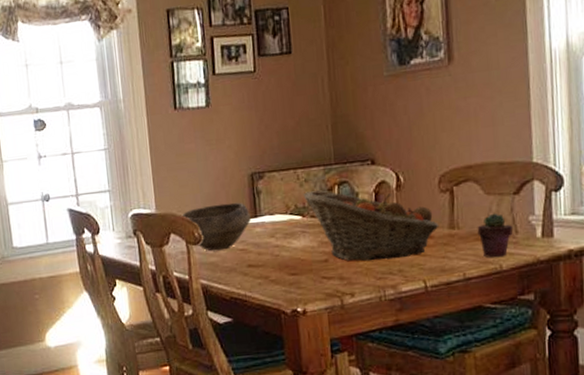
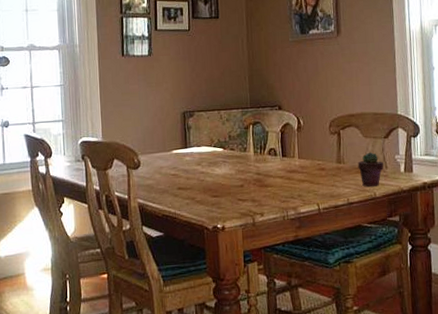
bowl: present [180,202,251,251] -> none [123,135,182,175]
fruit basket: present [303,190,439,262] -> none [225,128,330,187]

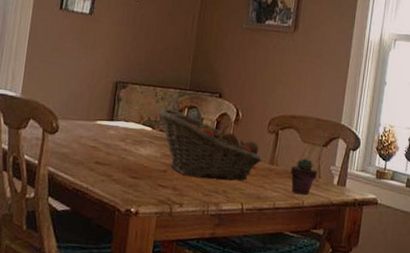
fruit basket: none [225,128,330,187] -> present [157,108,263,181]

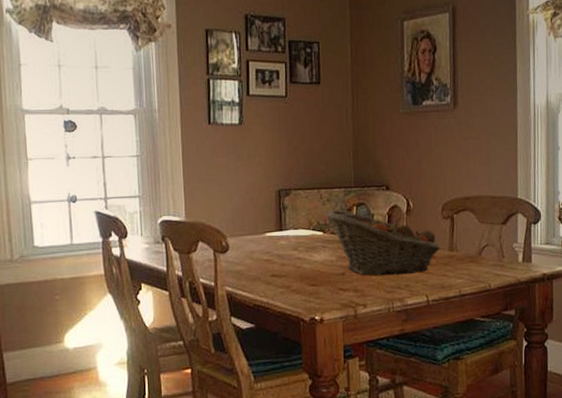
potted succulent: present [290,158,318,195] -> none [472,239,501,278]

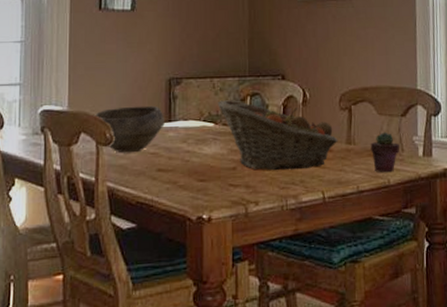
bowl: none [209,215,276,260] -> present [93,105,165,153]
potted succulent: none [472,239,501,278] -> present [370,132,400,173]

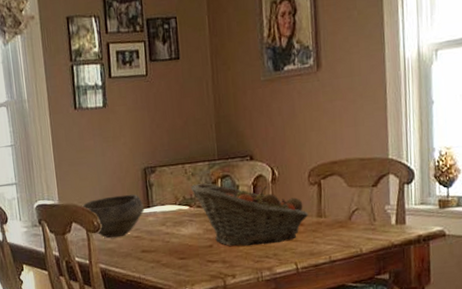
potted succulent: present [370,132,400,173] -> none [341,203,372,243]

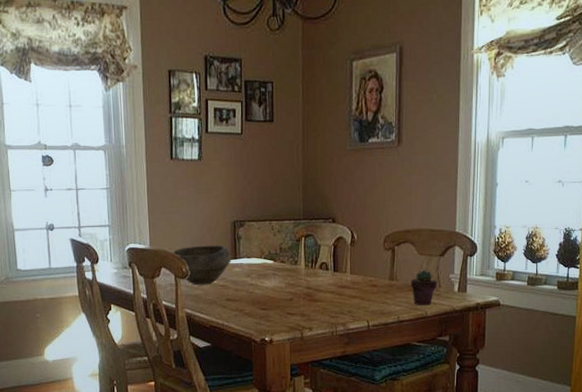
fruit basket: present [190,183,309,247] -> none [276,240,382,302]
potted succulent: none [341,203,372,243] -> present [411,270,438,306]

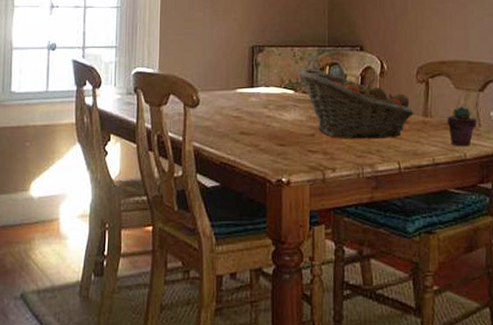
bowl: present [171,245,231,285] -> none [182,71,247,116]
fruit basket: none [276,240,382,302] -> present [297,69,415,139]

